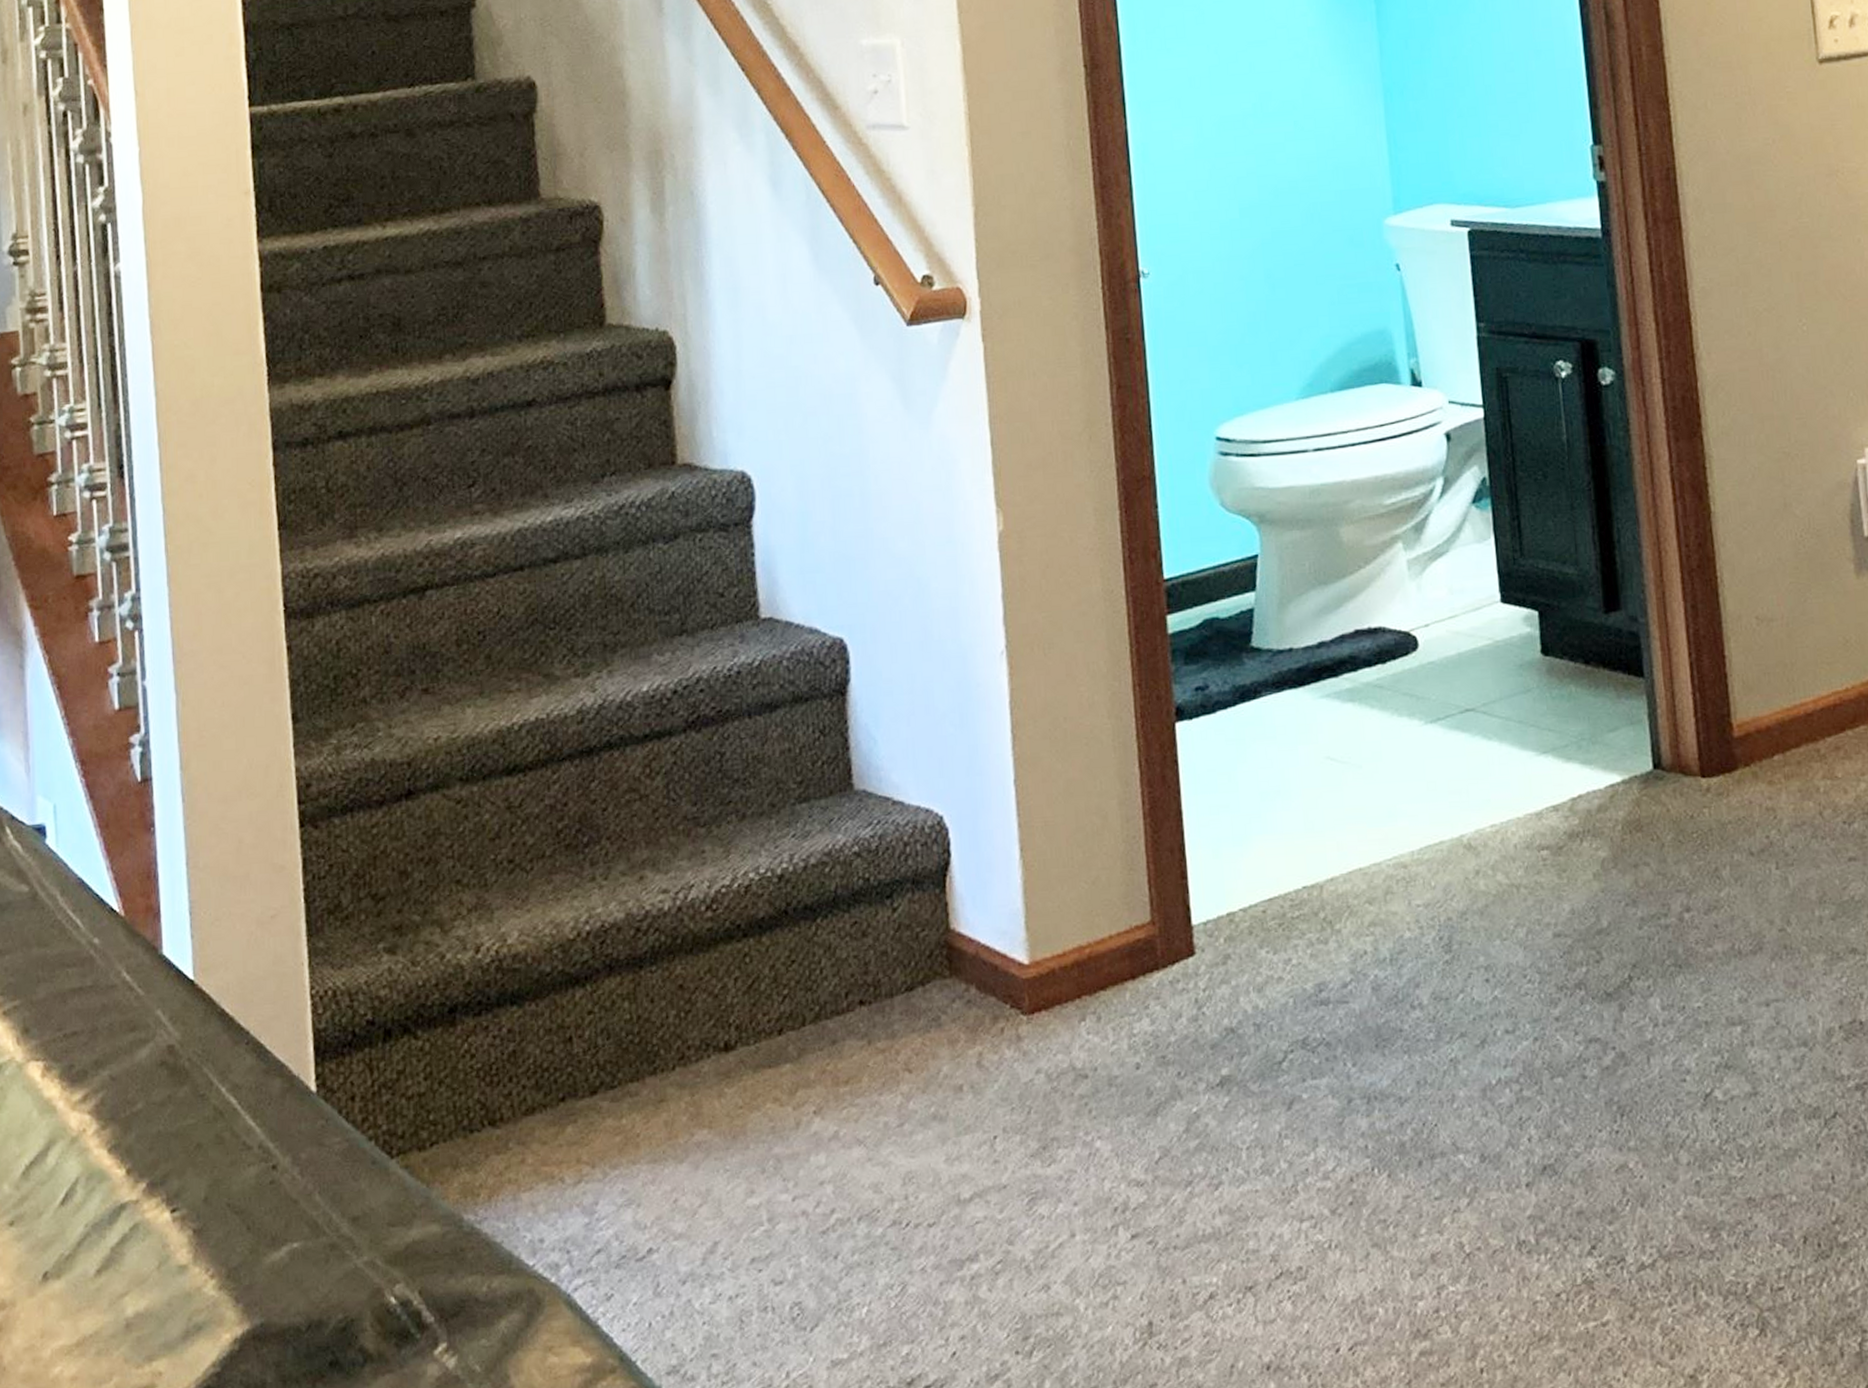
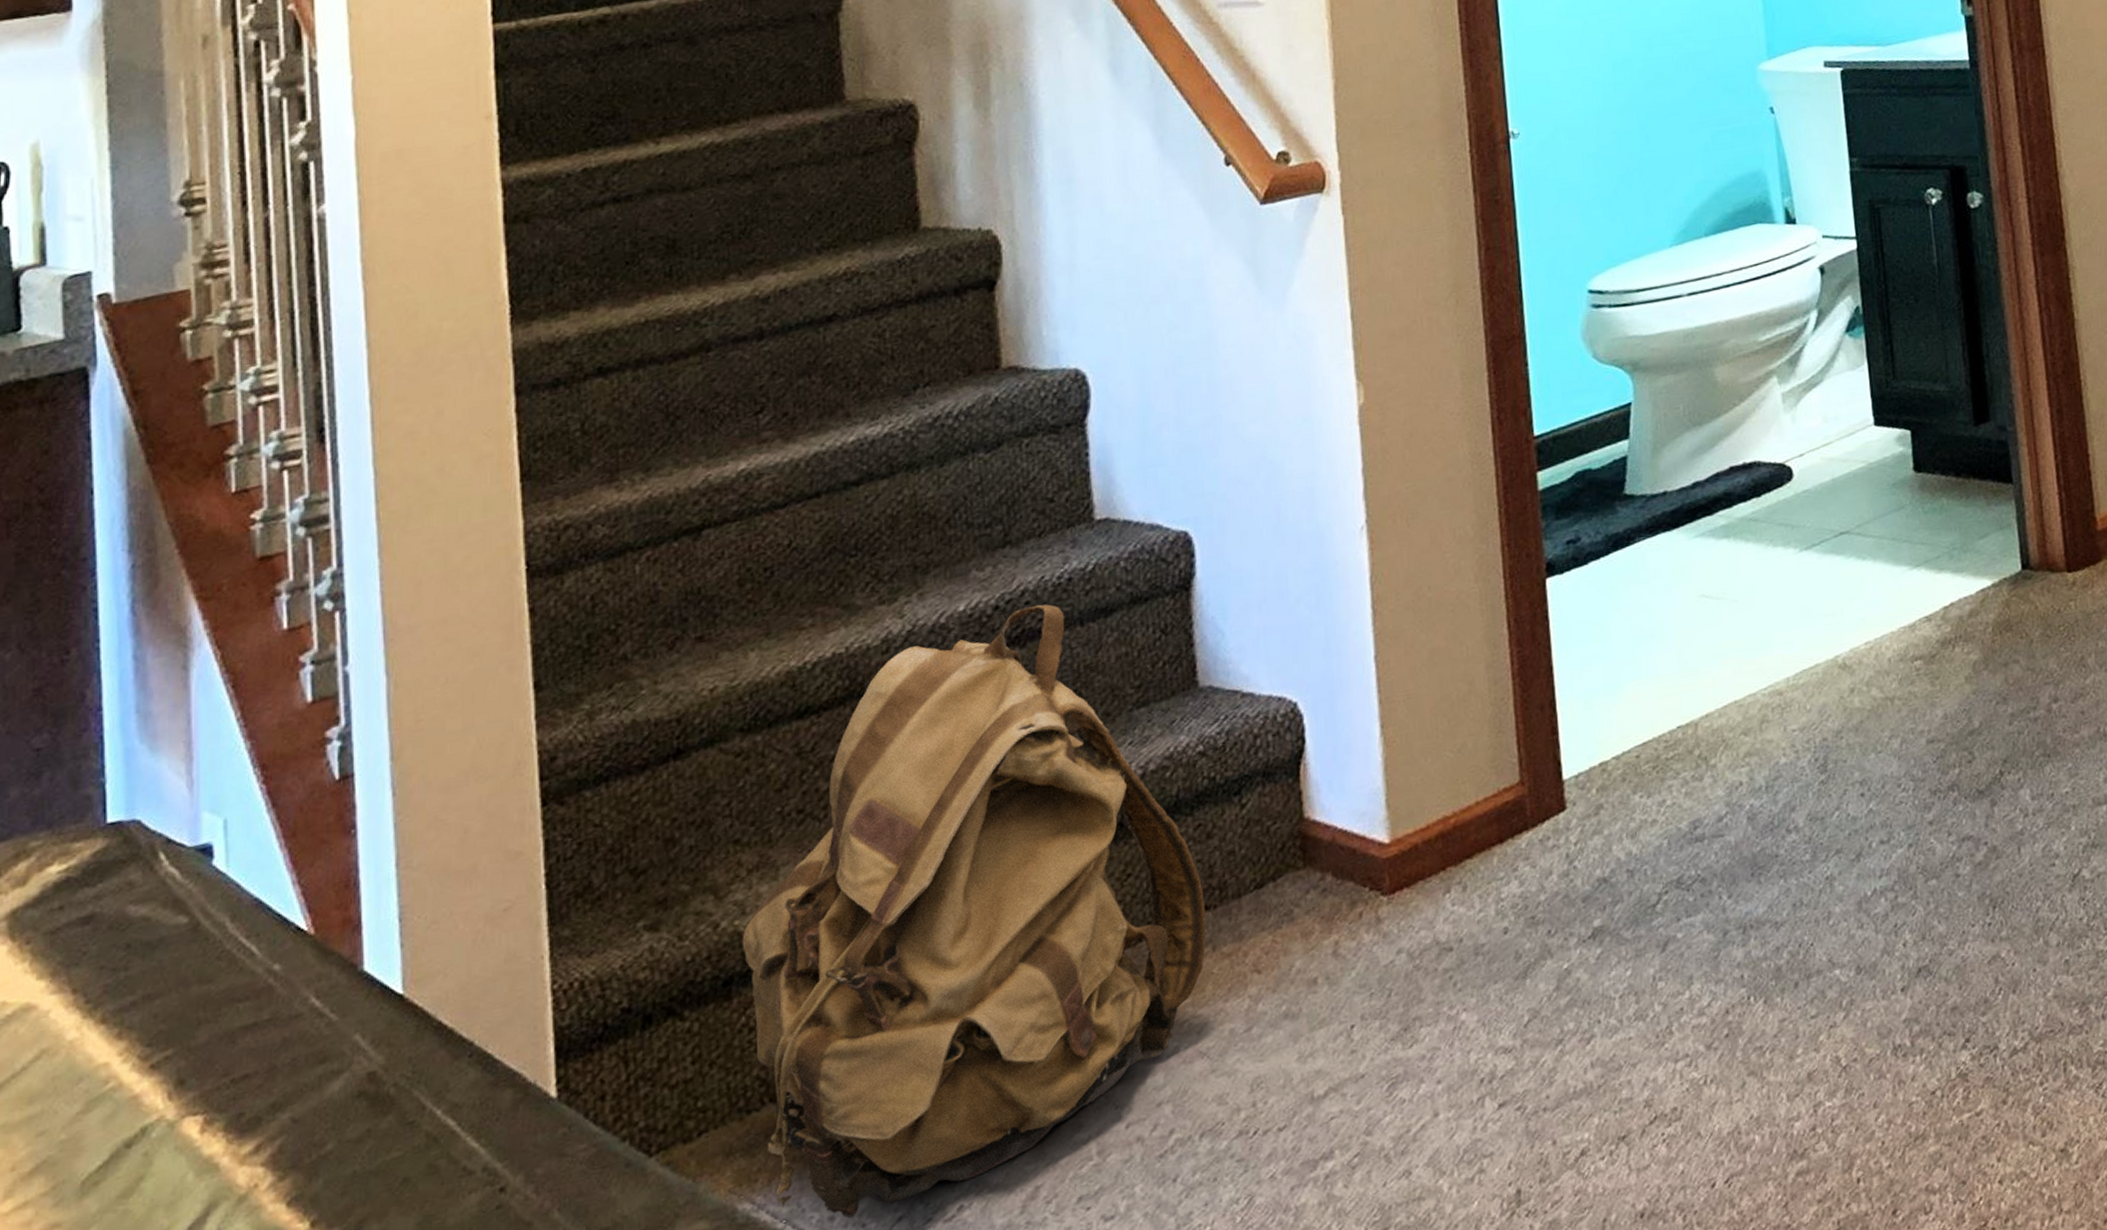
backpack: none [464,693,862,1244] -> present [742,604,1206,1219]

